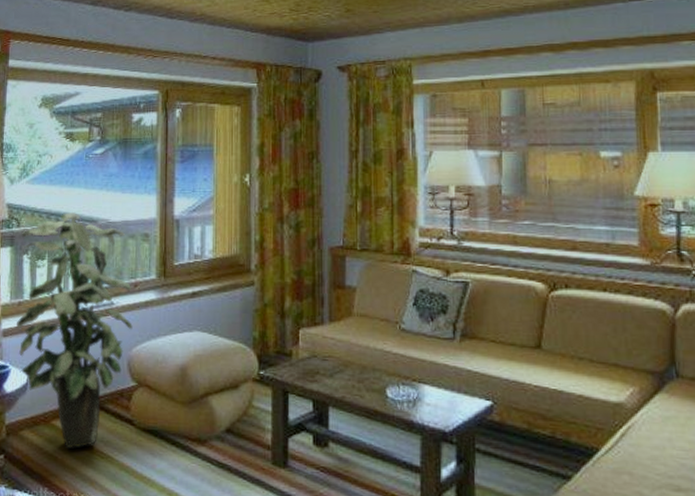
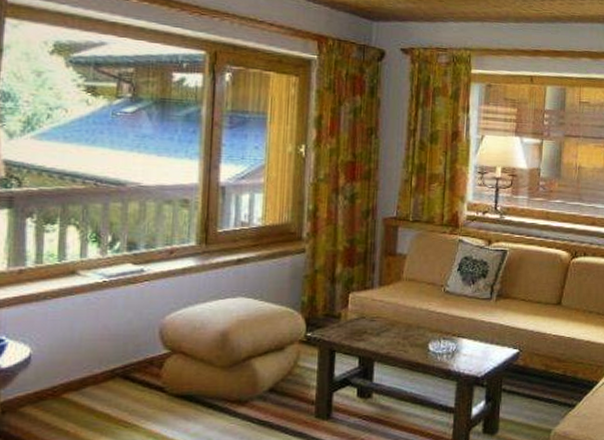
indoor plant: present [17,213,133,448] -> none [16,174,167,421]

